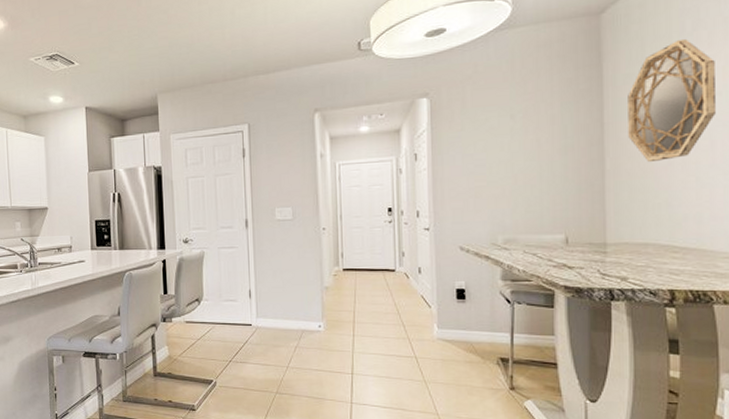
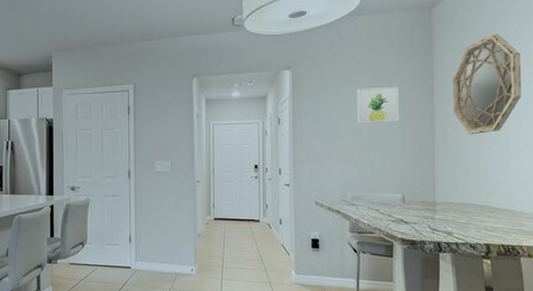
wall art: none [508,109,561,156] -> present [357,86,400,124]

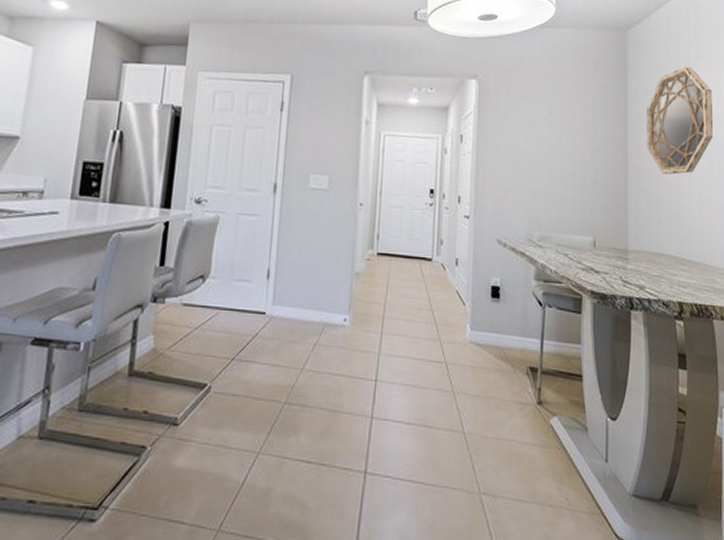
wall art: present [357,86,400,124] -> none [547,109,593,153]

